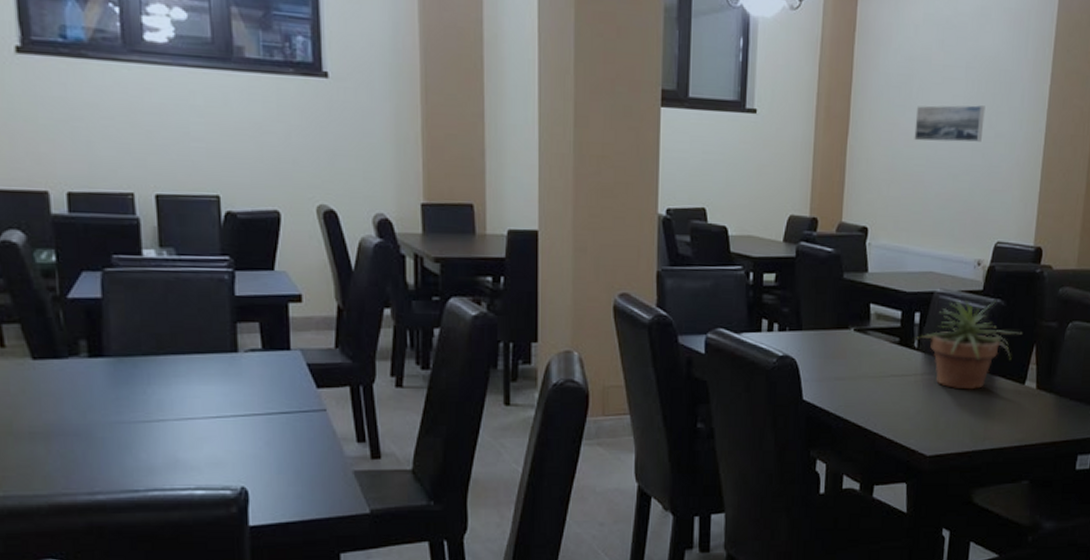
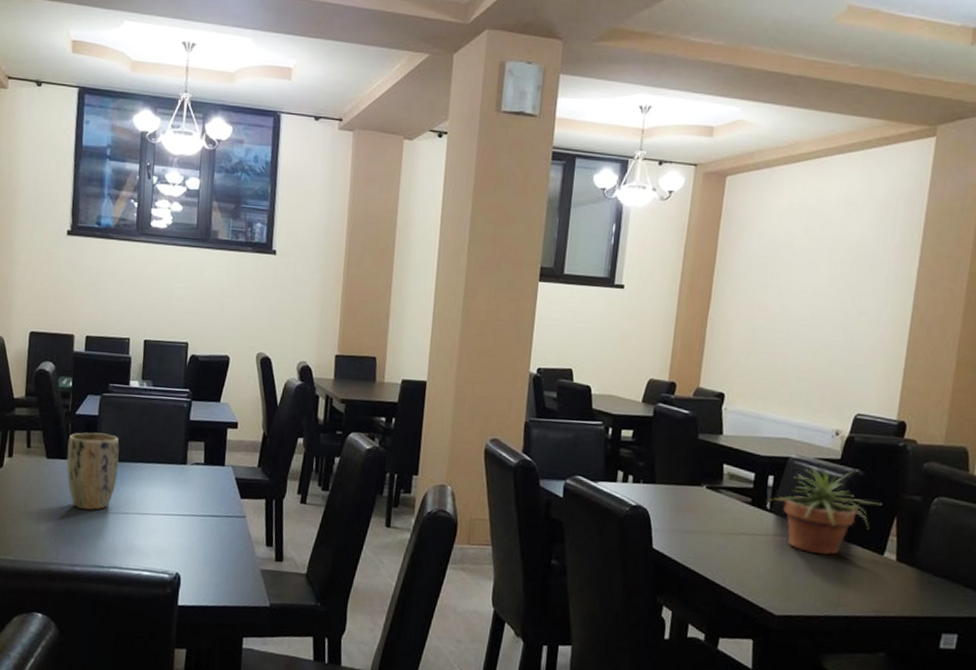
plant pot: none [61,320,141,421] -> present [66,432,120,510]
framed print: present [914,105,985,143] -> none [774,285,849,320]

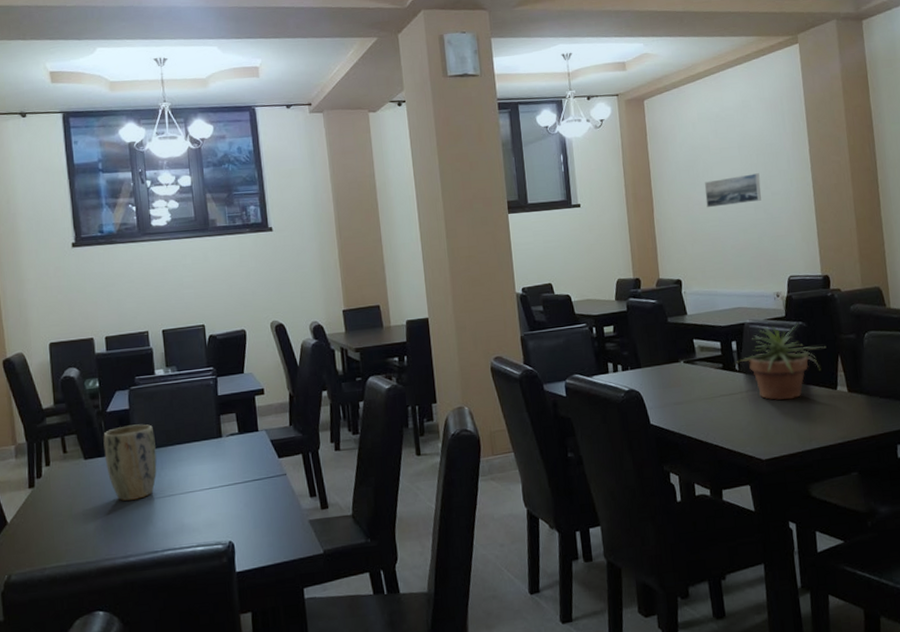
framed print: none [774,285,849,320] -> present [704,173,761,208]

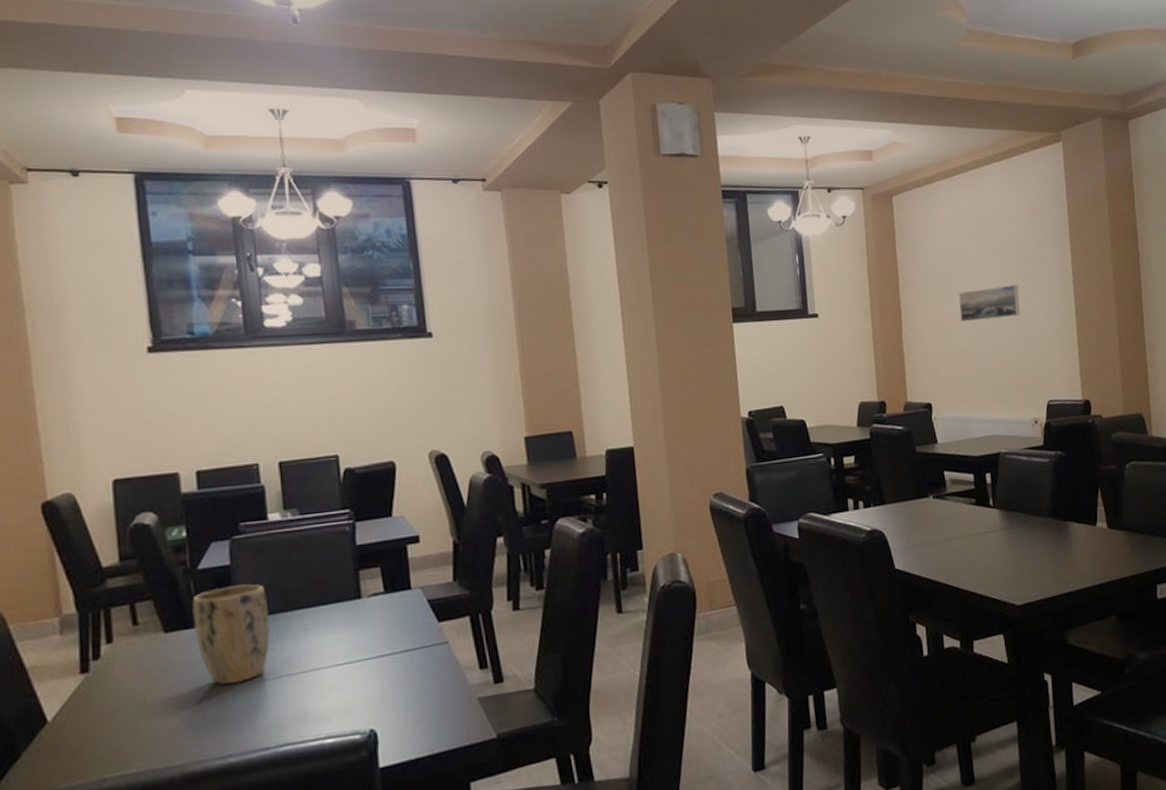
potted plant: present [735,323,827,400] -> none [989,452,1086,539]

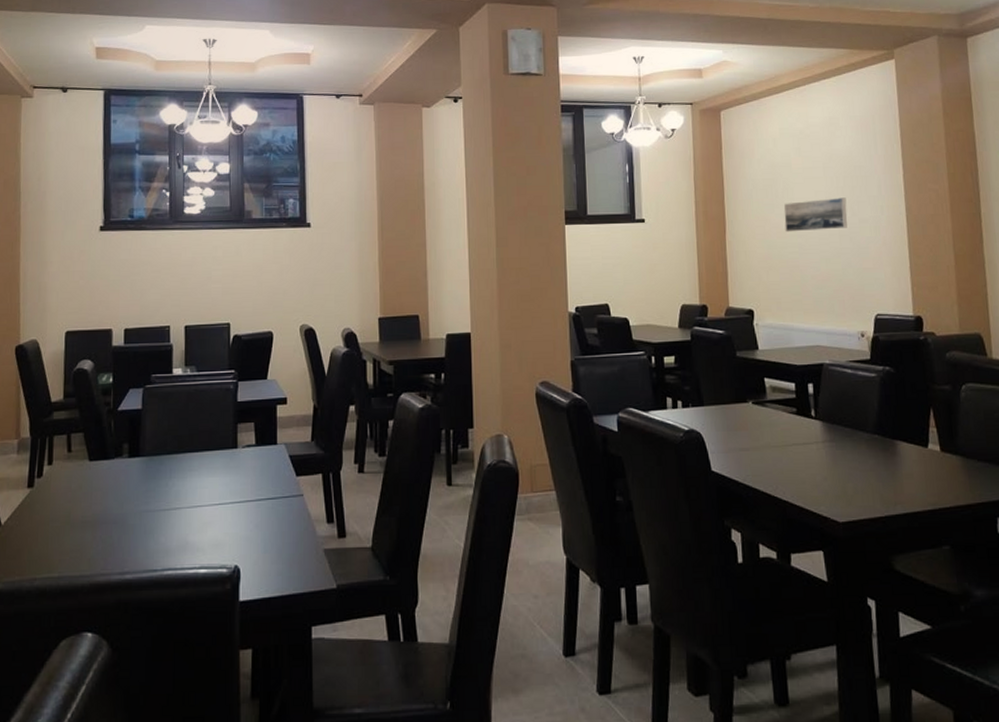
plant pot: present [192,584,270,685] -> none [110,426,166,510]

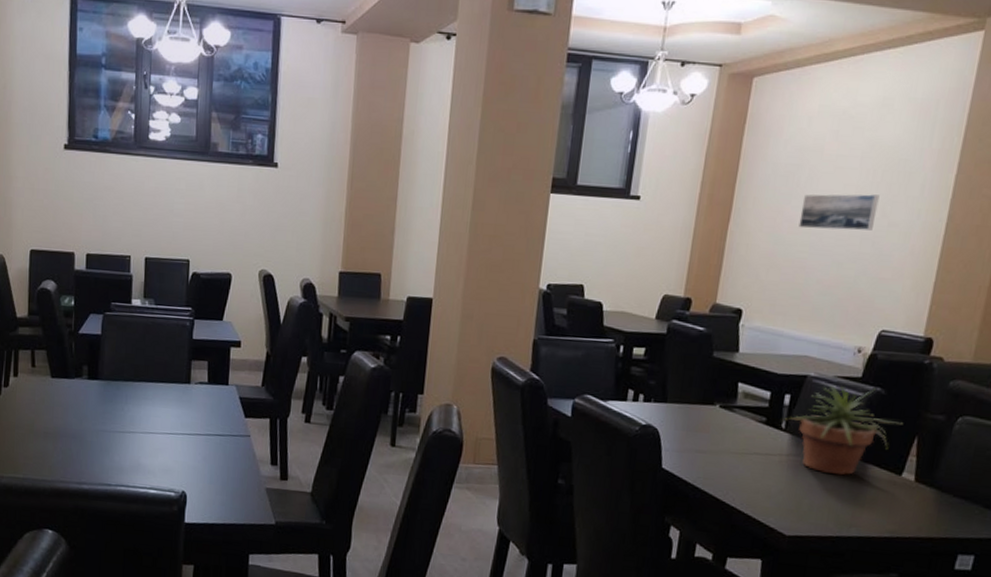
potted plant: none [811,368,917,455] -> present [782,385,904,476]

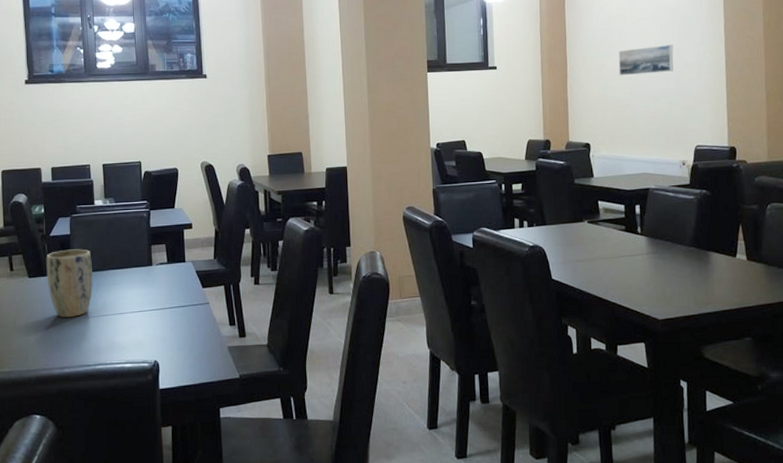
plant pot: none [71,351,123,429] -> present [46,249,93,317]
potted plant: present [782,385,904,476] -> none [637,191,729,264]

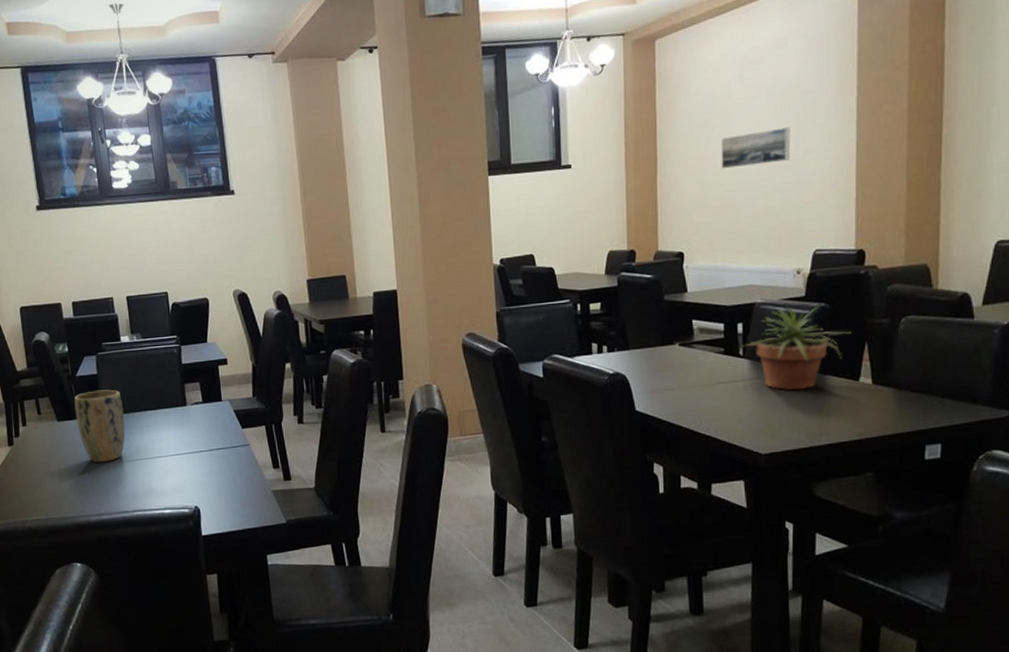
potted plant: none [637,191,729,264] -> present [739,304,852,390]

